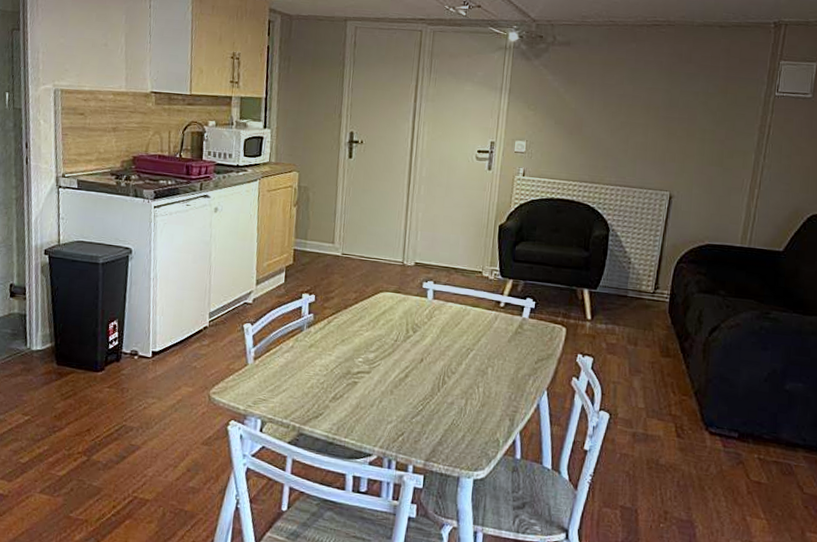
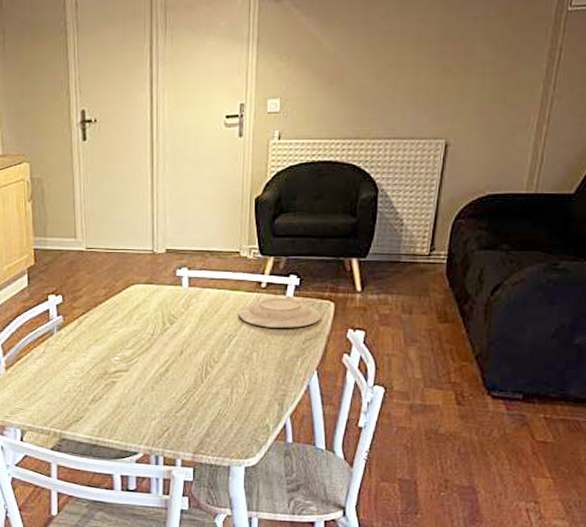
plate: none [476,317,554,348] -> present [238,297,322,328]

